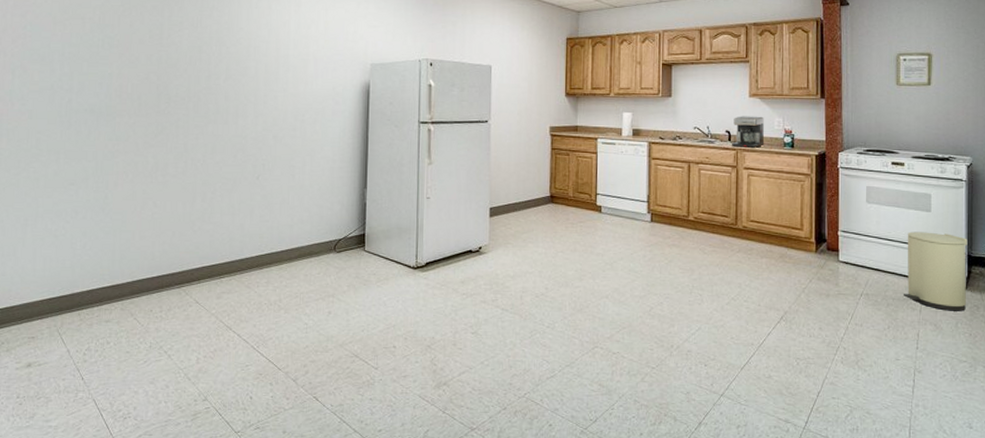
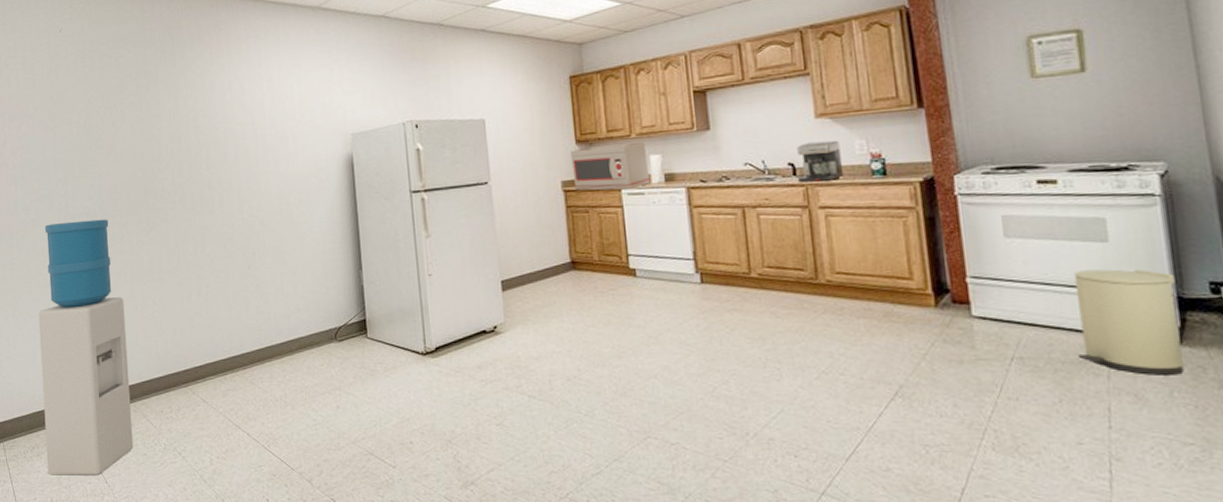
water cooler: none [17,117,123,372] -> present [38,219,134,476]
microwave: none [560,100,621,139] -> present [570,142,651,191]

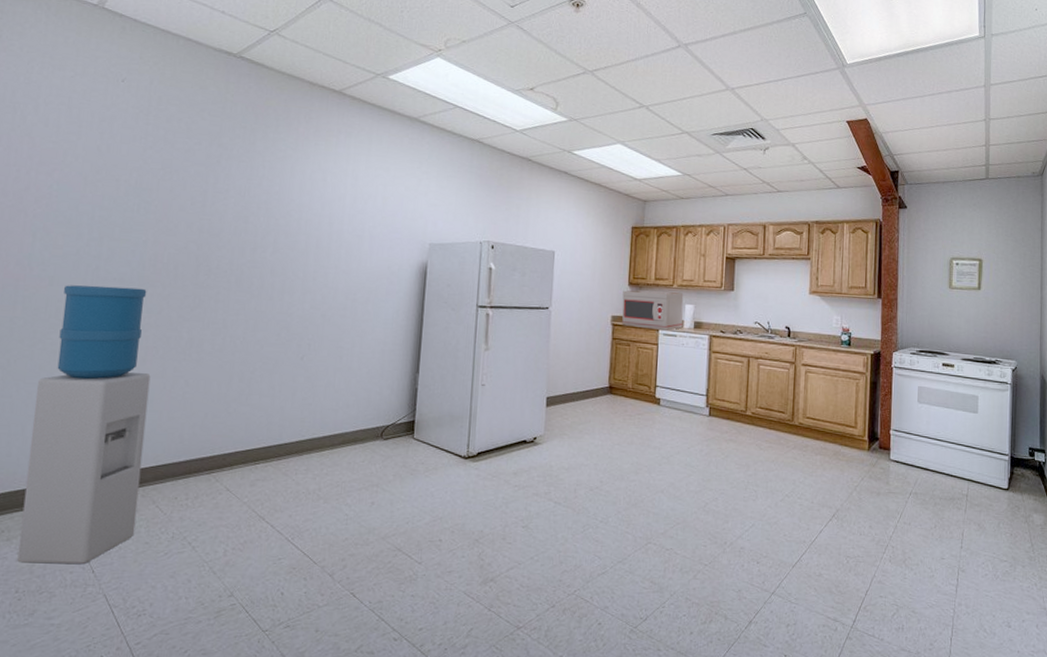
coffee maker: present [797,140,844,183] -> none [791,312,823,346]
pedal bin: present [1073,269,1184,375] -> none [950,432,1011,512]

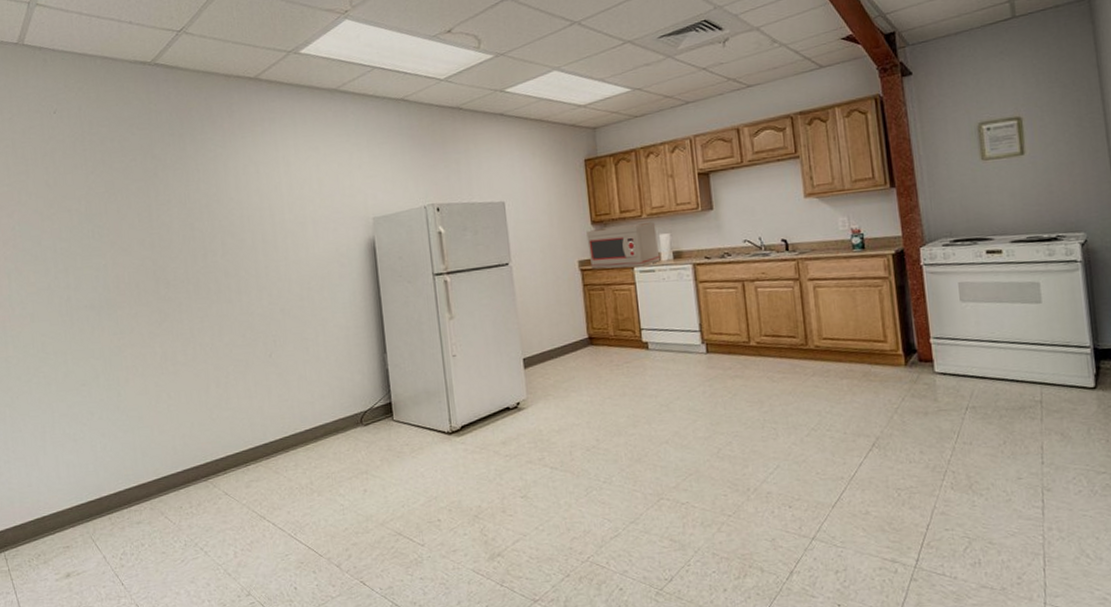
water cooler: present [17,285,151,565] -> none [40,311,151,582]

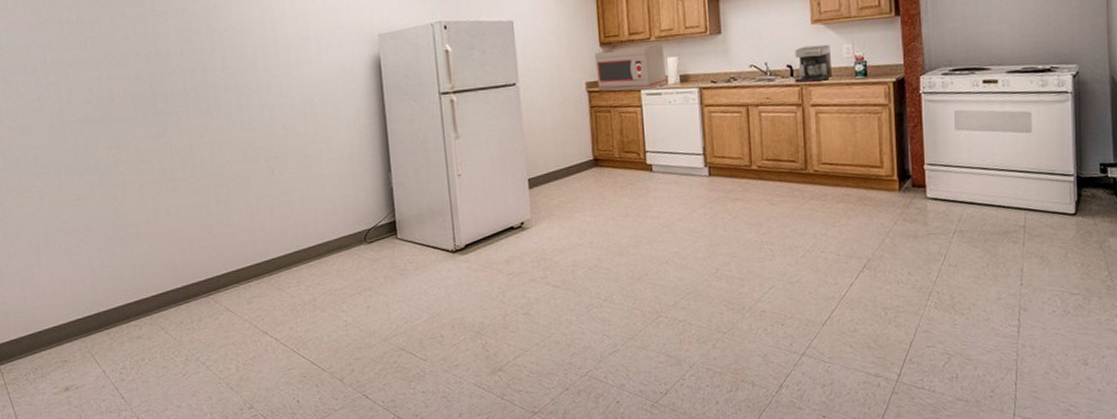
coffee maker: none [789,217,829,257] -> present [795,44,833,83]

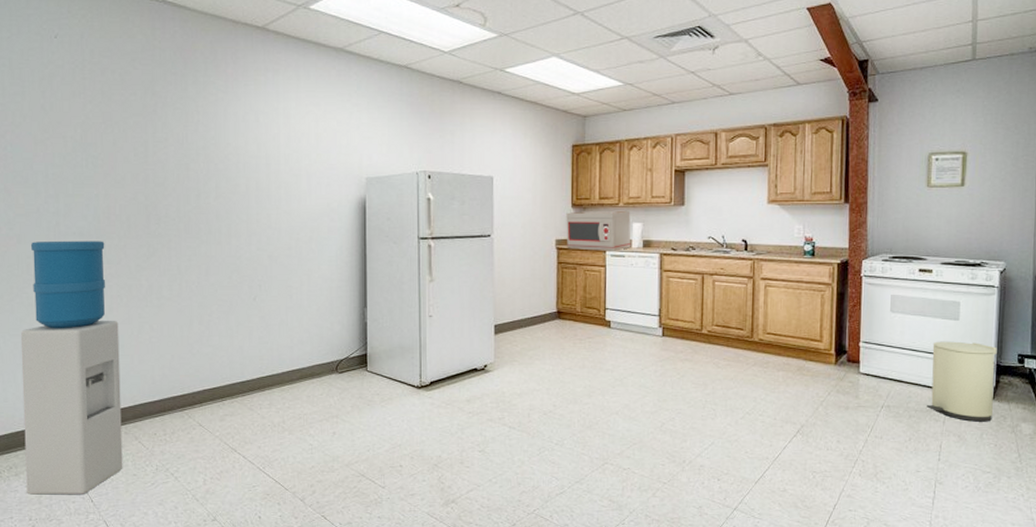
water cooler: none [33,125,152,396] -> present [20,240,123,495]
coffee maker: present [795,44,833,83] -> none [748,223,784,258]
pedal bin: none [1003,154,1076,241] -> present [927,341,997,422]

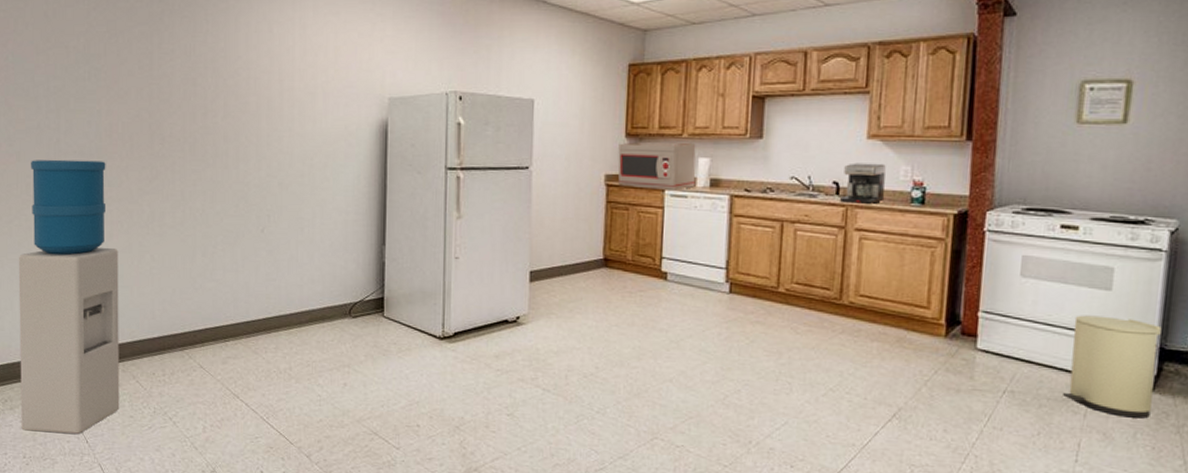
coffee maker: none [748,223,784,258] -> present [840,163,886,205]

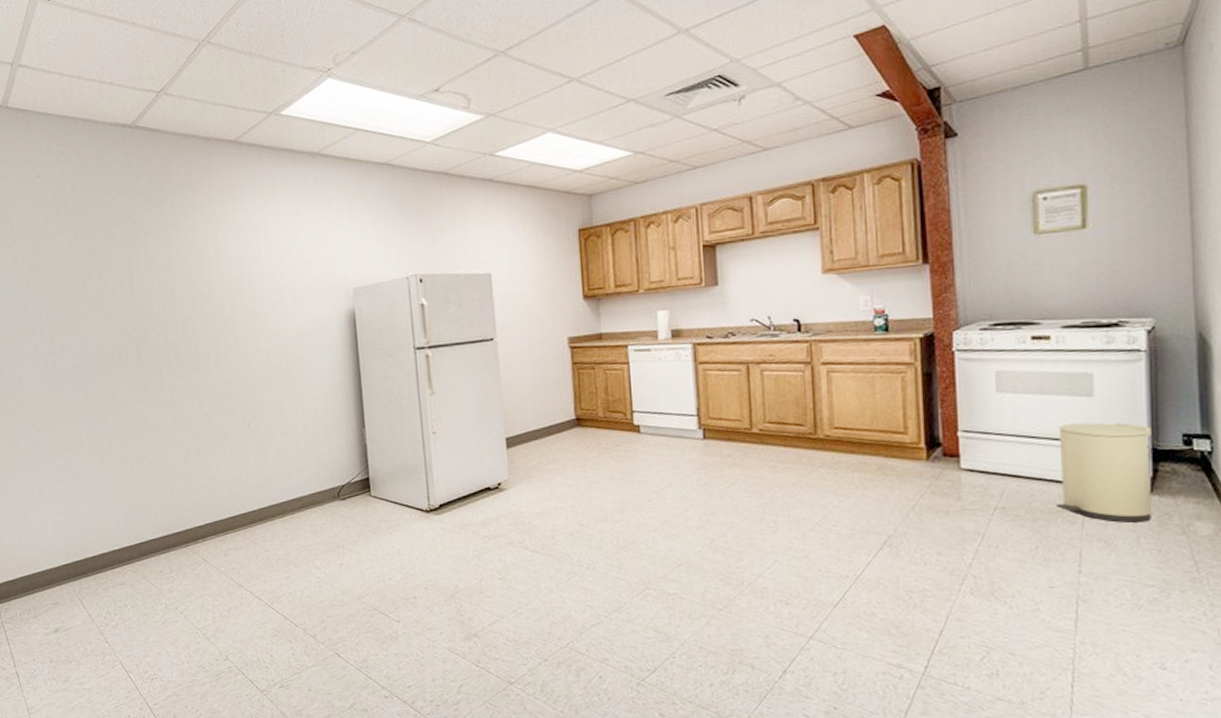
water cooler: present [18,159,120,434] -> none [28,377,134,637]
microwave: present [617,142,696,190] -> none [578,298,657,348]
coffee maker: present [840,163,886,205] -> none [803,296,848,339]

